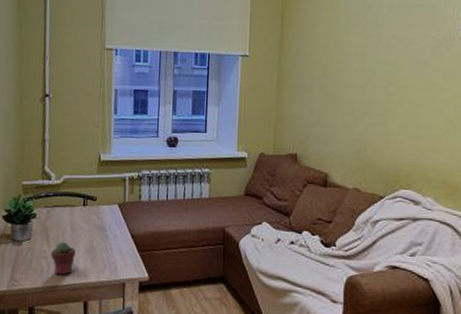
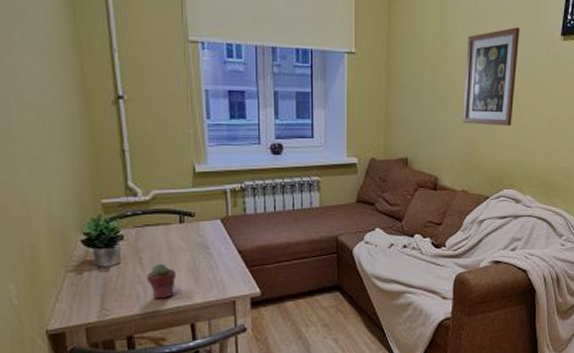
wall art: none [355,28,416,125] -> present [463,27,520,127]

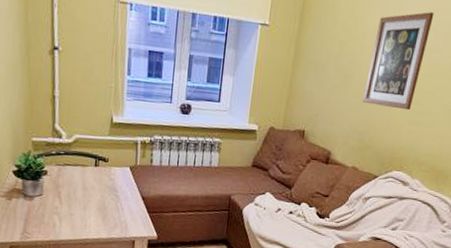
potted succulent: present [146,263,176,299] -> none [63,199,87,231]

